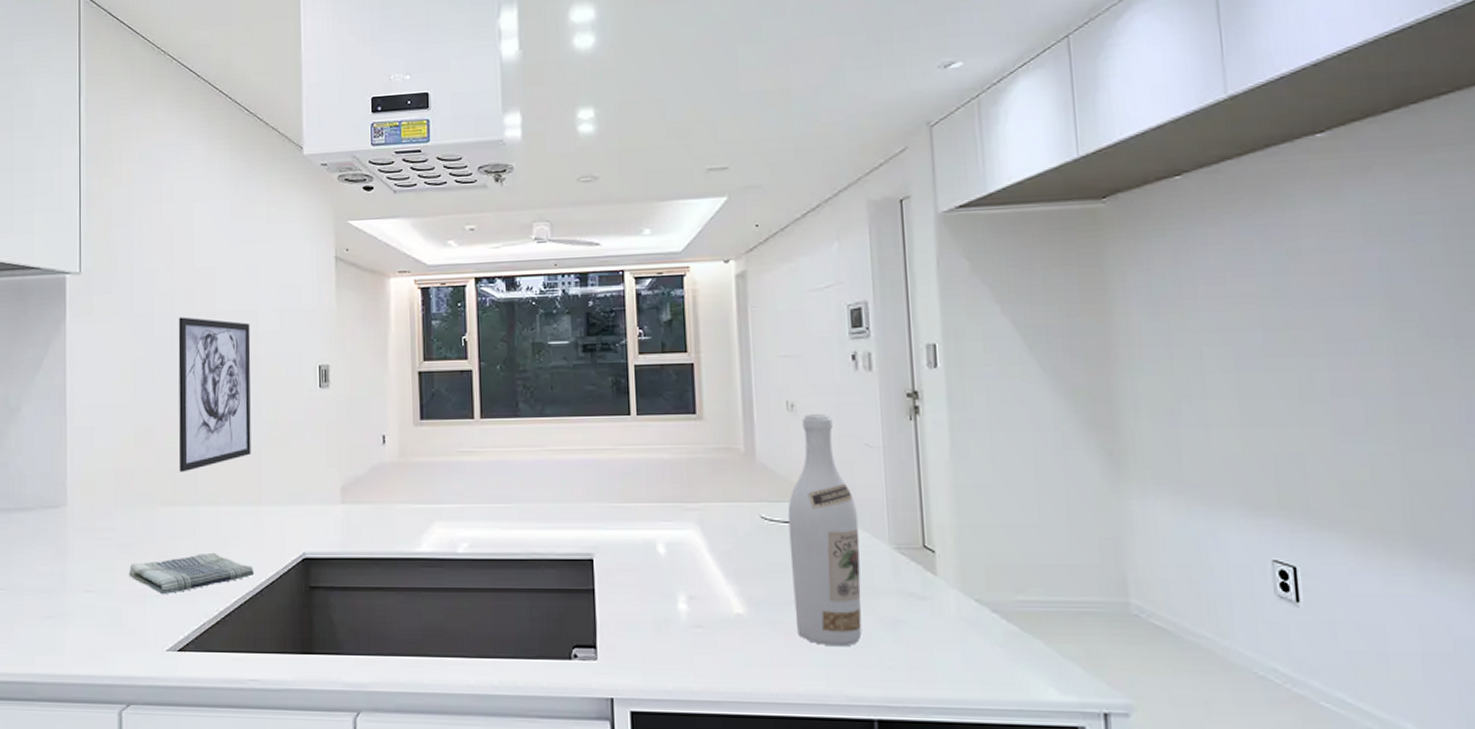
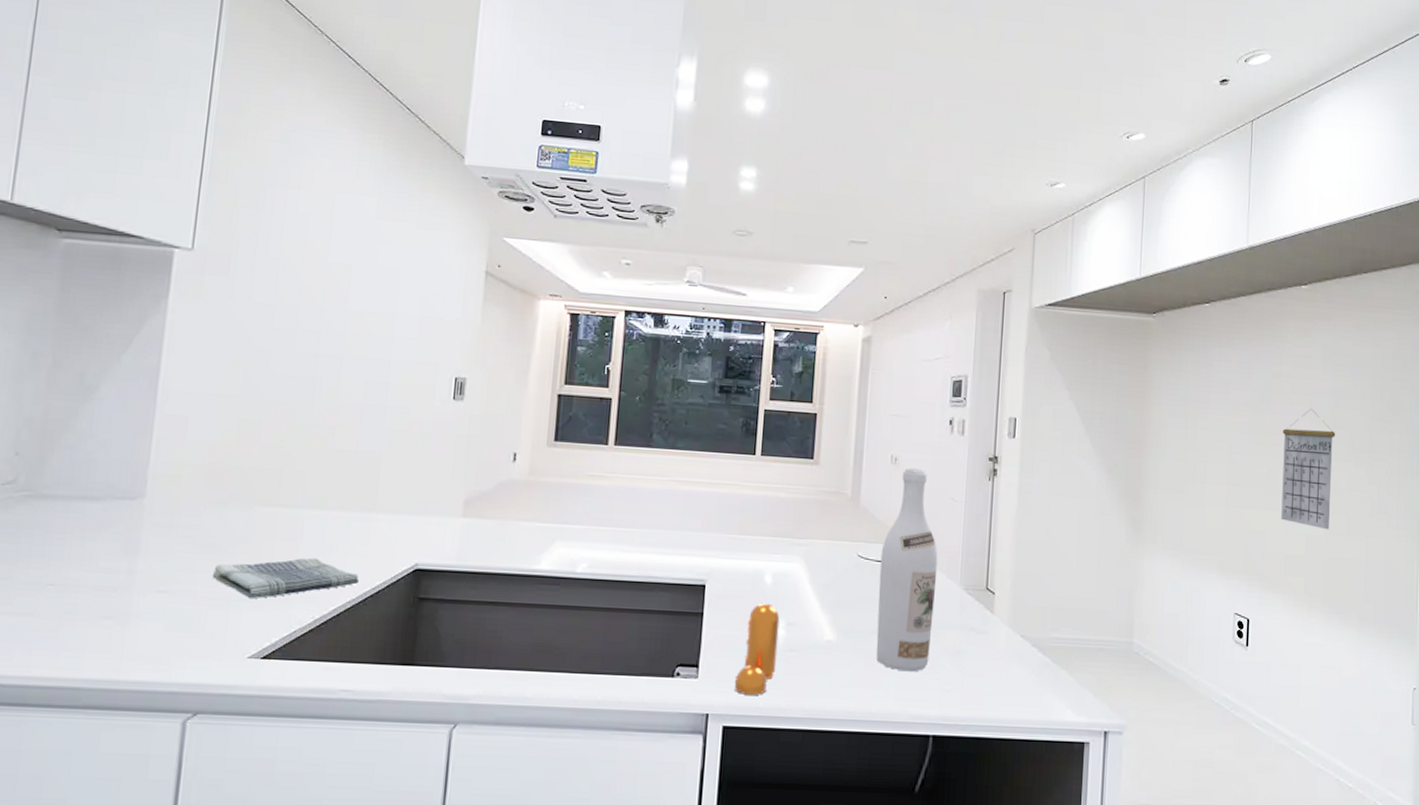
wall art: present [178,317,251,472] -> none [285,311,385,473]
pepper shaker: none [637,575,683,677] -> present [734,603,780,695]
calendar: none [1312,288,1406,445] -> present [1281,408,1336,530]

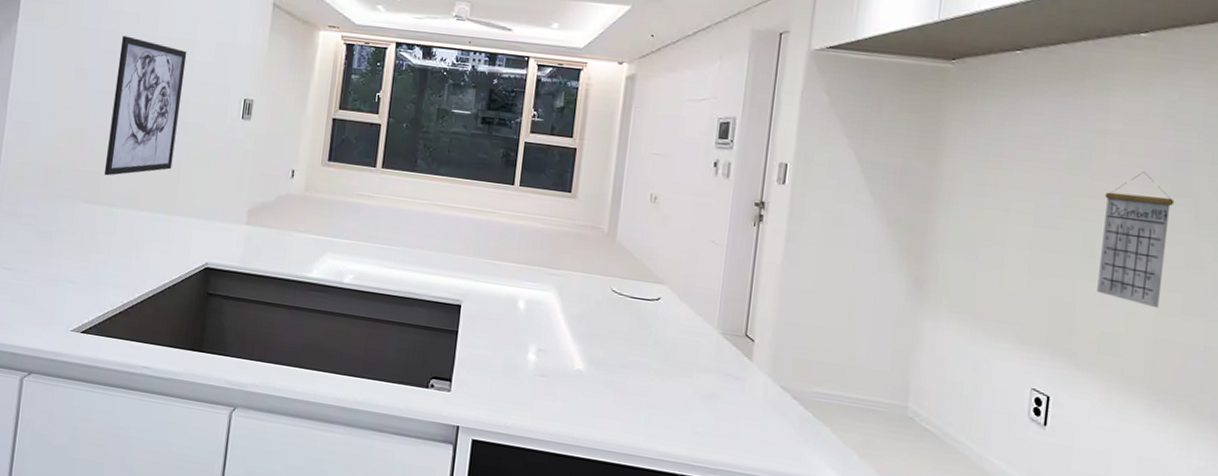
dish towel: present [213,557,360,598] -> none [46,250,160,282]
wall art: none [285,311,385,473] -> present [104,35,187,176]
pepper shaker: present [734,603,780,695] -> none [484,327,532,415]
wine bottle: present [875,468,938,672] -> none [625,208,695,410]

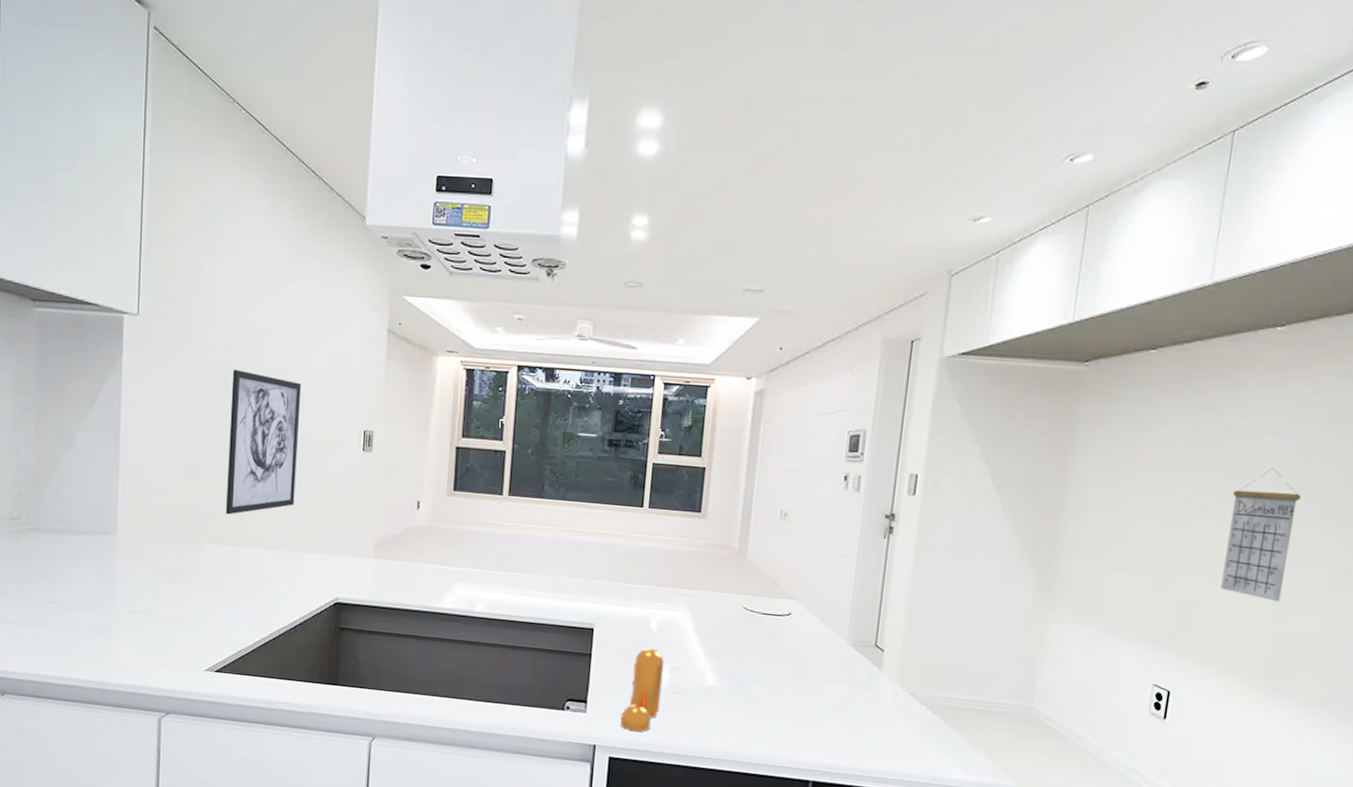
pepper shaker: none [484,327,532,415] -> present [619,647,665,732]

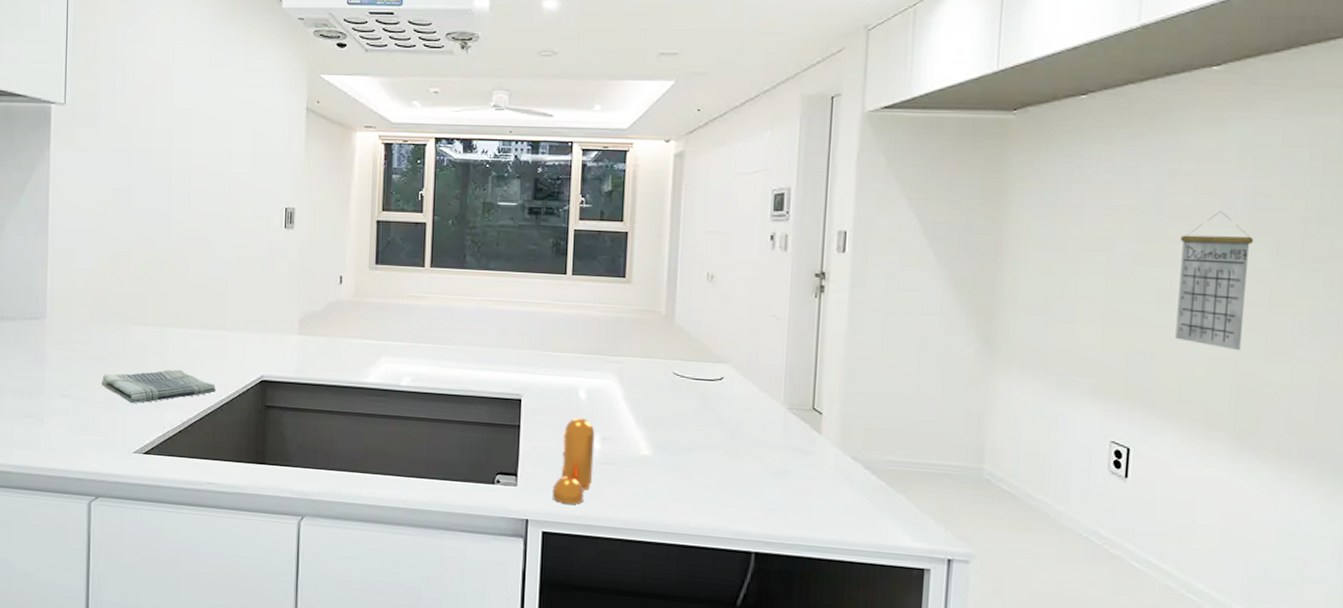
dish towel: none [173,589,290,622] -> present [102,369,217,403]
wall art: present [225,369,302,515] -> none [151,153,224,296]

